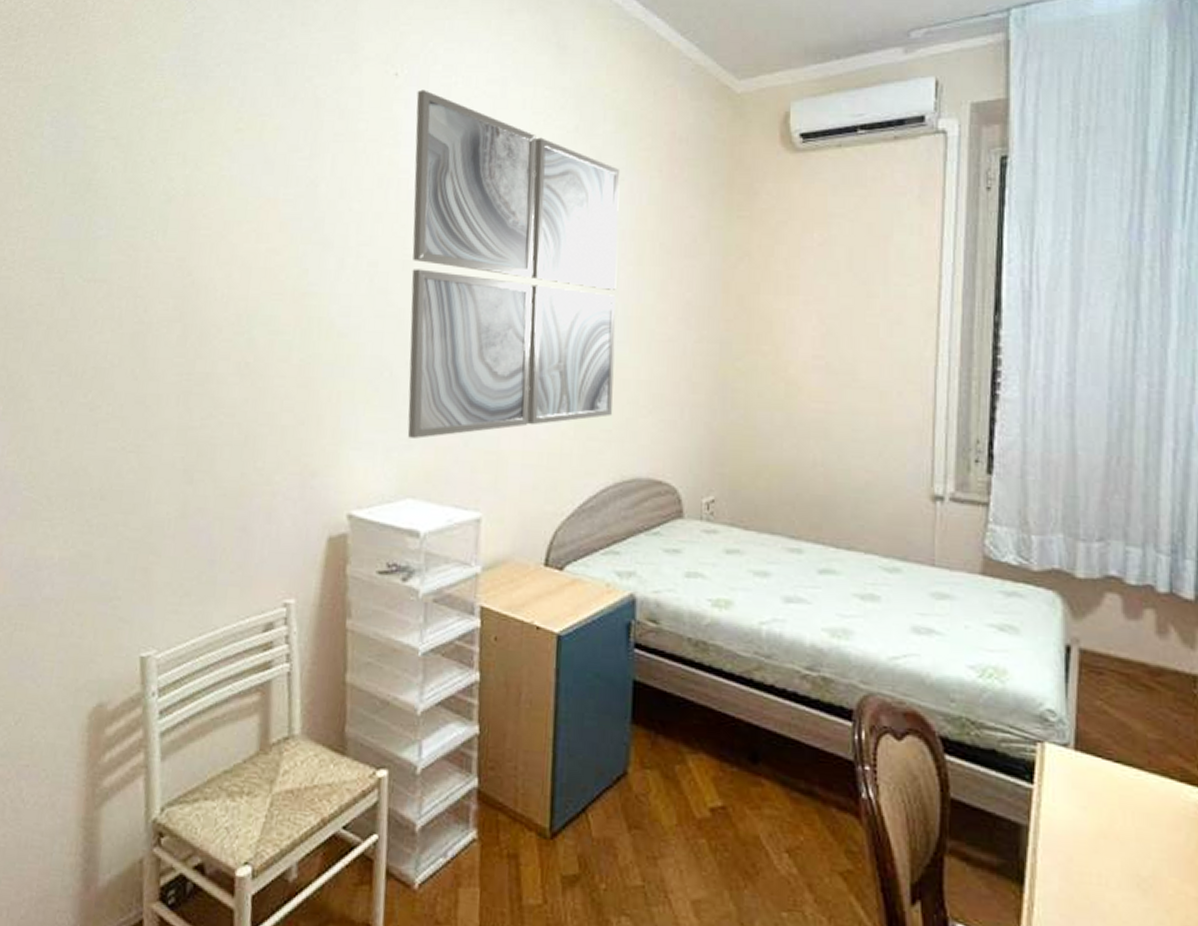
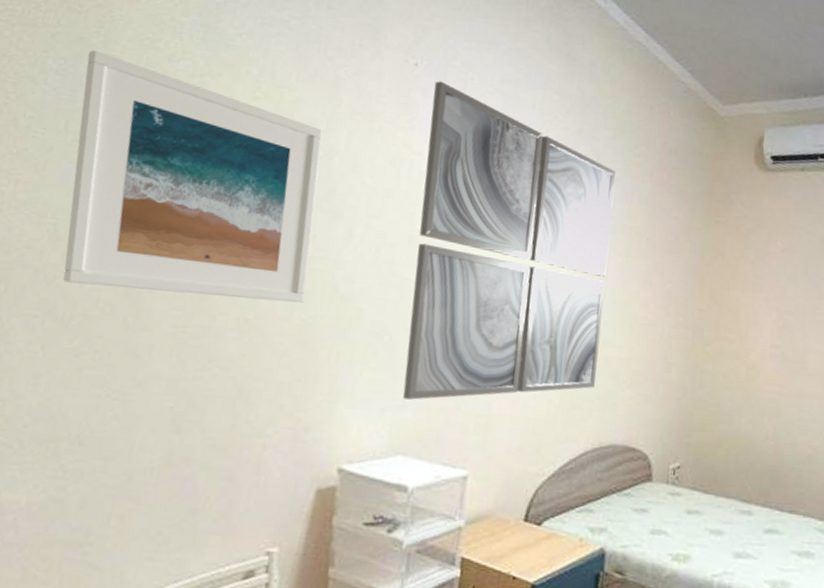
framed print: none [73,98,307,343] -> present [63,50,322,304]

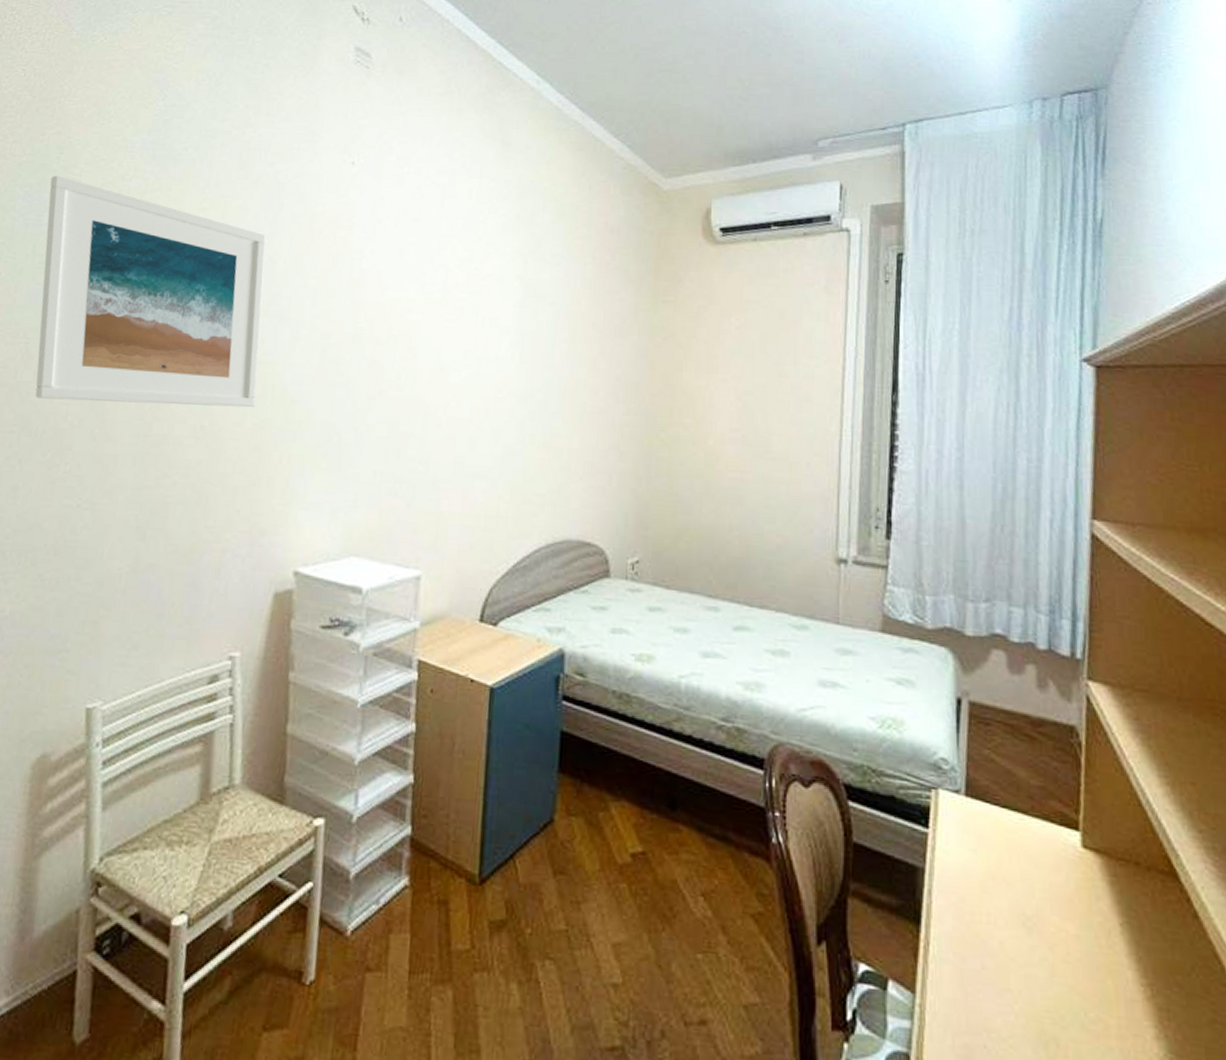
wall art: present [402,81,616,400] -> none [353,178,557,500]

